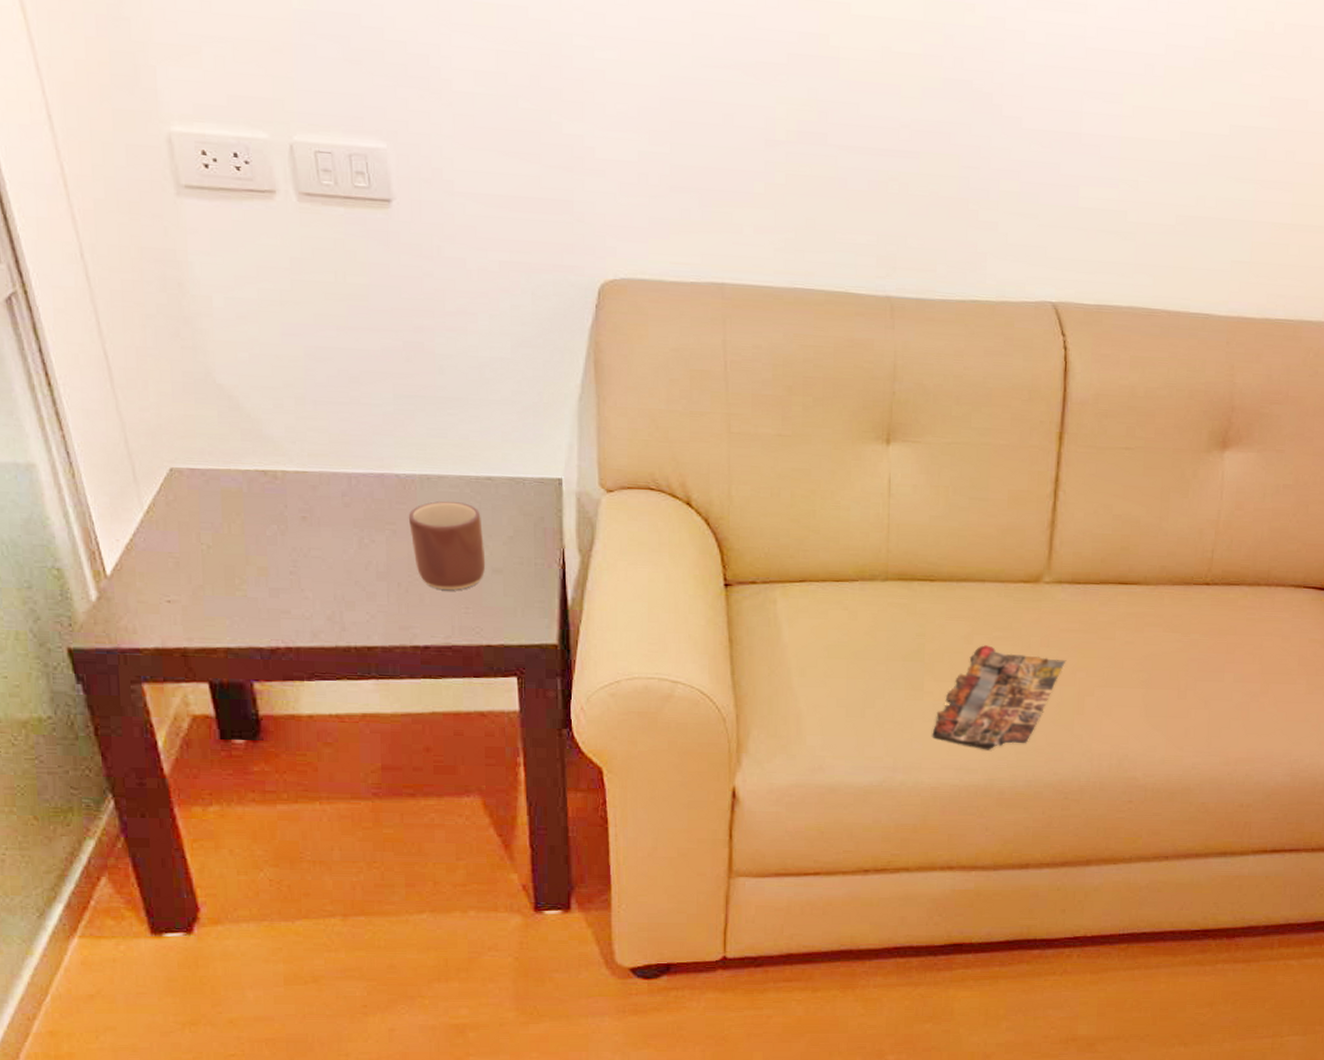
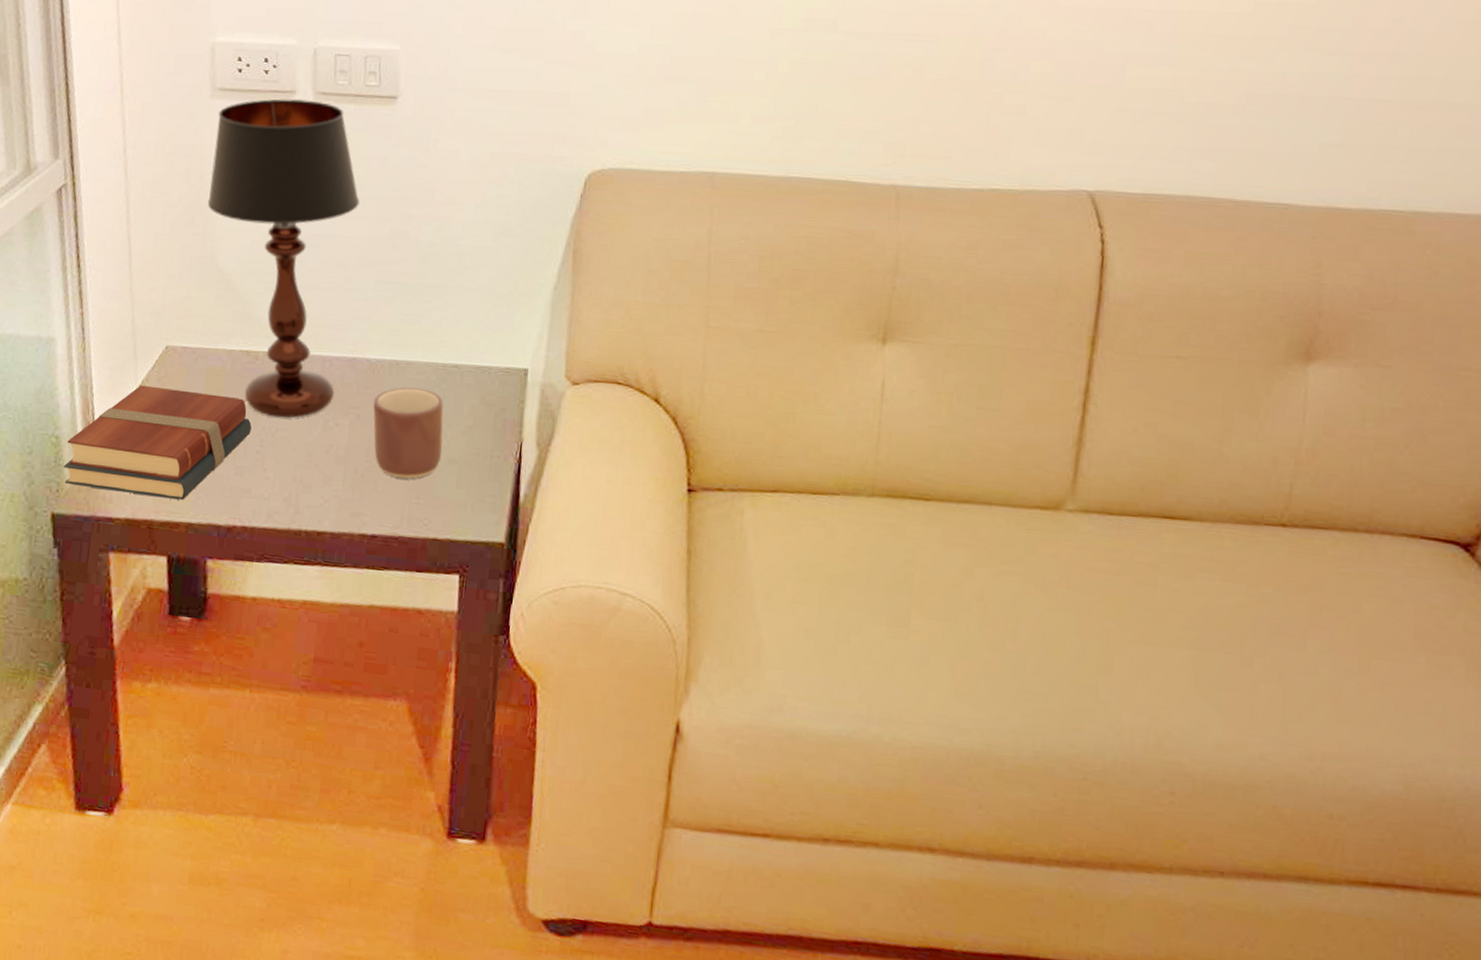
books: none [71,510,281,626] -> present [63,385,252,500]
table lamp: none [189,199,366,537] -> present [207,98,360,418]
magazine: present [932,645,1066,750] -> none [917,580,1092,708]

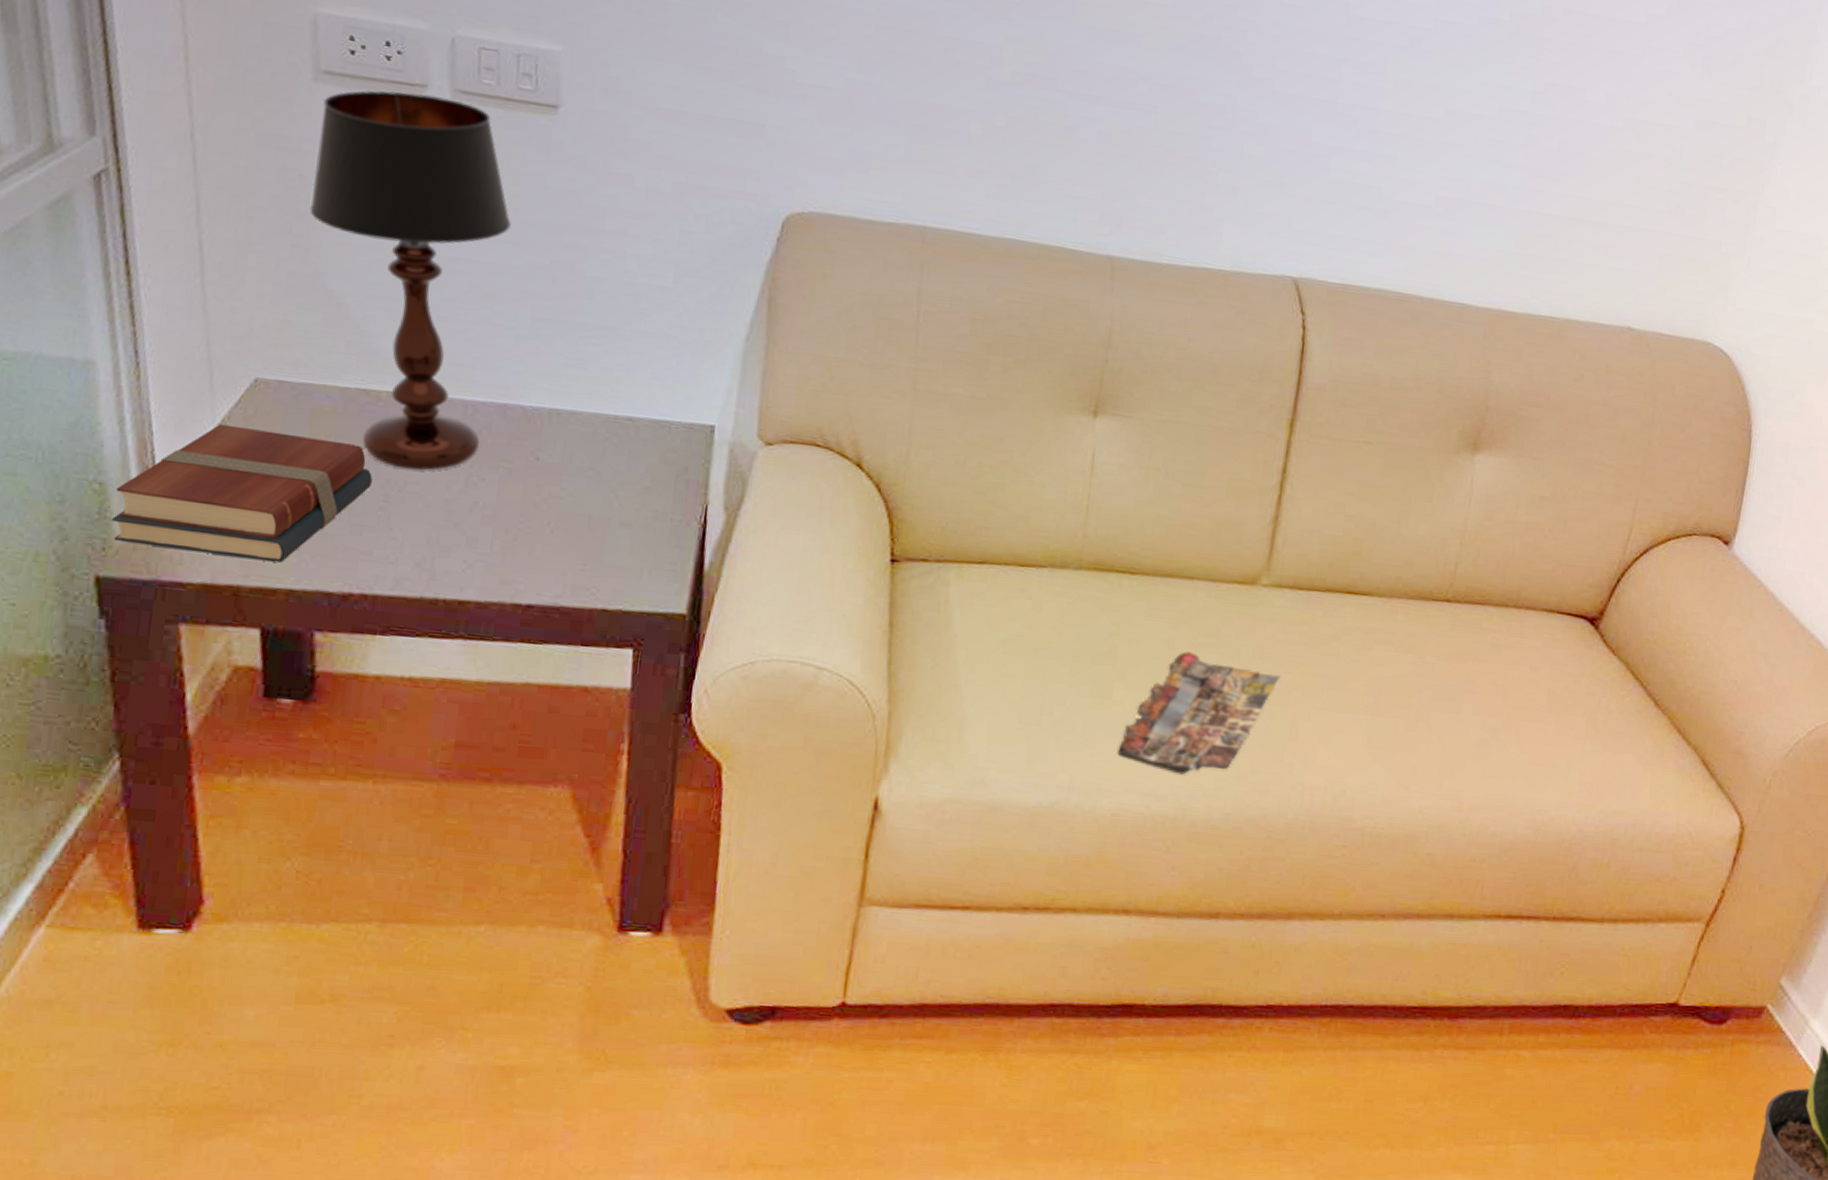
mug: present [373,387,444,479] -> none [528,440,615,543]
magazine: none [917,580,1092,708] -> present [1117,651,1281,775]

